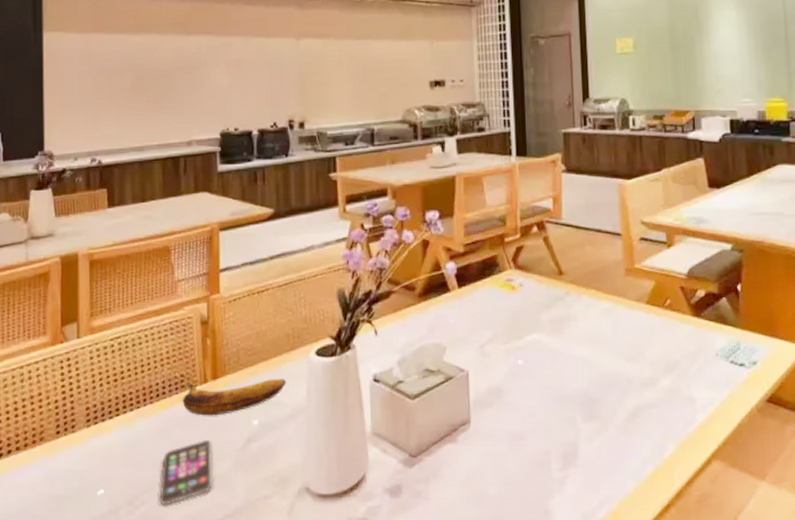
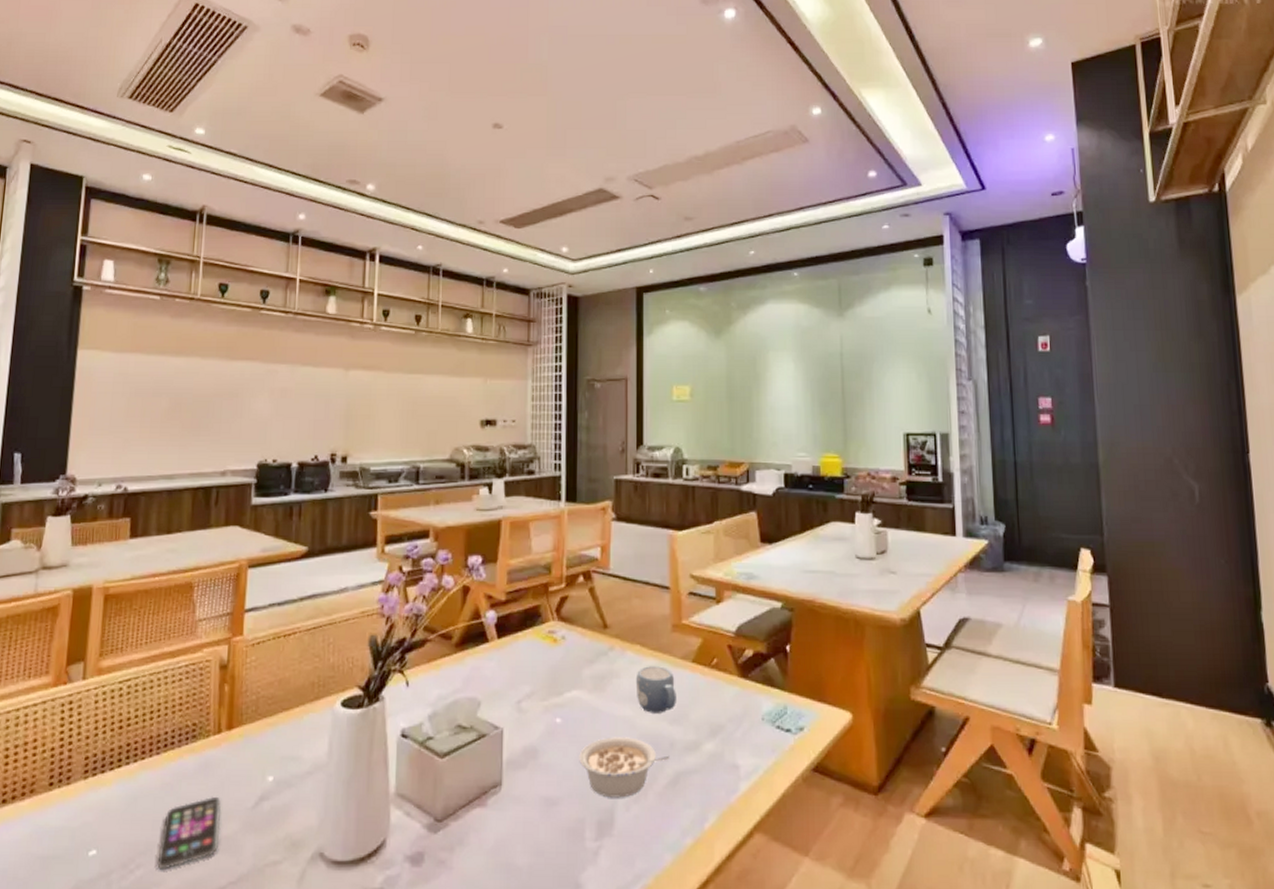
banana: present [182,378,286,416] -> none [192,730,307,770]
legume: none [541,375,628,432] -> present [579,737,670,798]
mug: none [592,309,633,353] -> present [635,666,676,713]

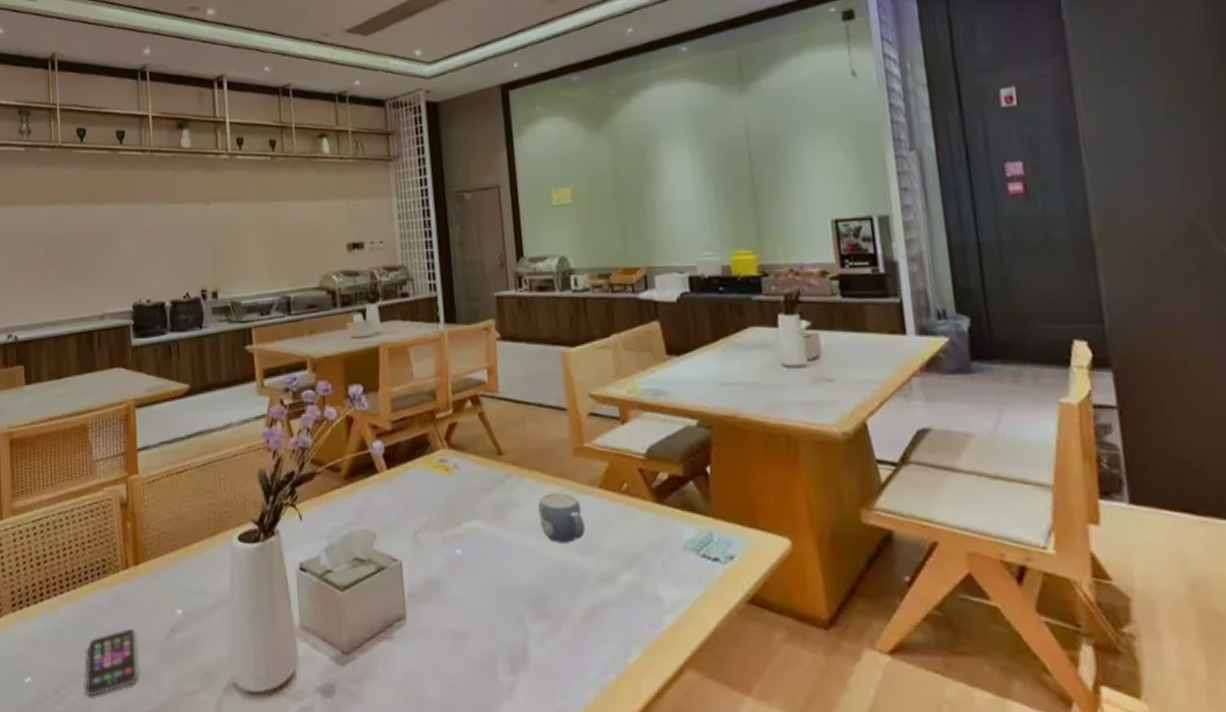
legume: present [579,737,670,798] -> none [484,568,583,632]

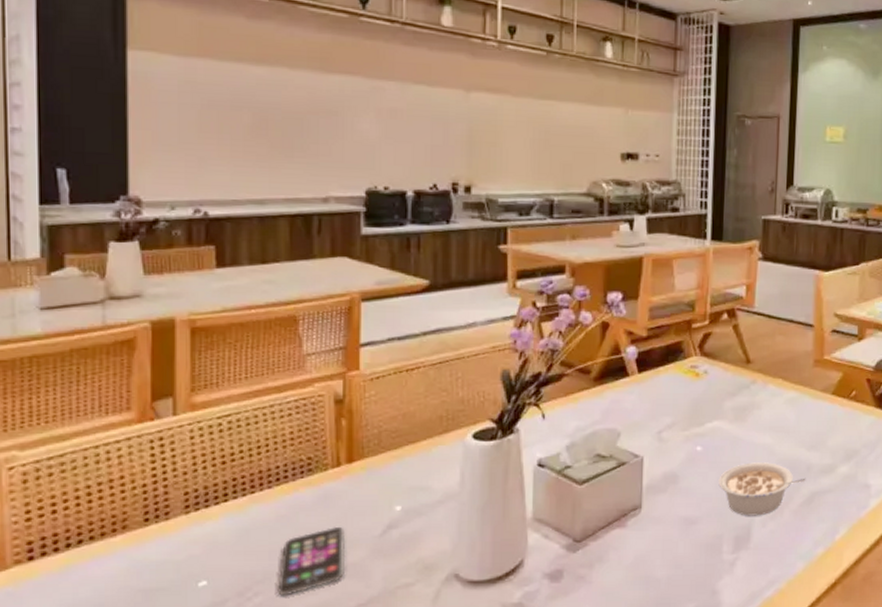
legume: none [484,568,583,632] -> present [718,462,806,516]
mug: present [538,493,585,543] -> none [776,398,815,441]

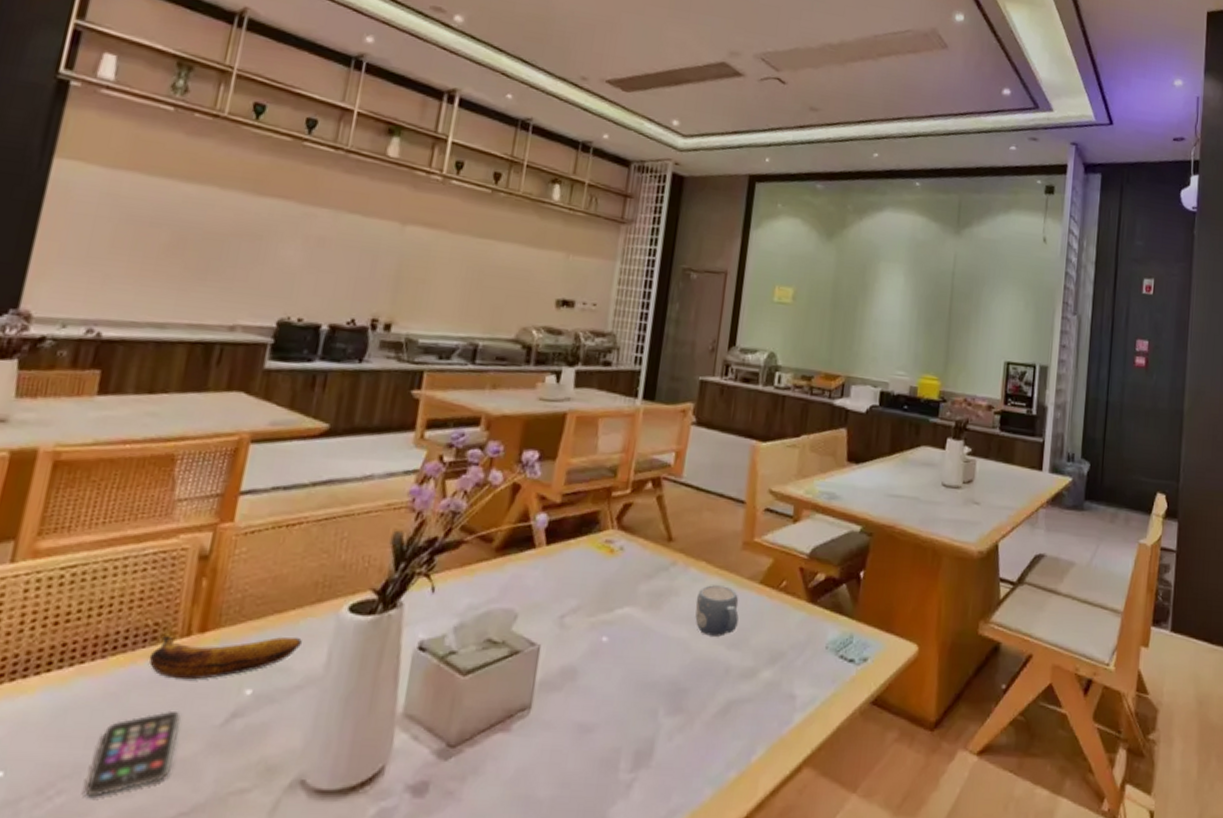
banana: none [308,462,436,502] -> present [149,636,302,680]
legume: present [718,462,806,516] -> none [622,660,723,727]
mug: none [776,398,815,441] -> present [695,585,739,637]

